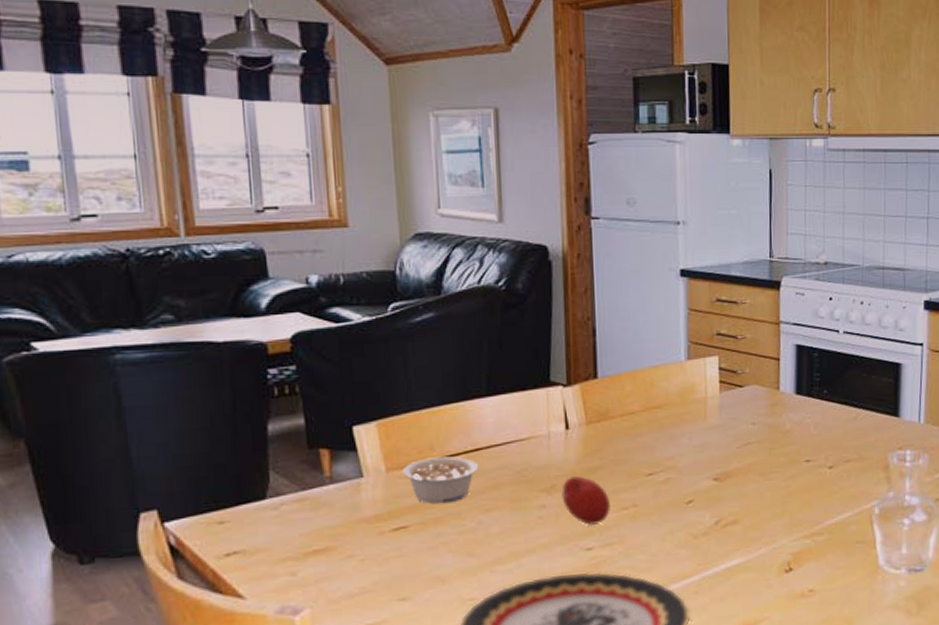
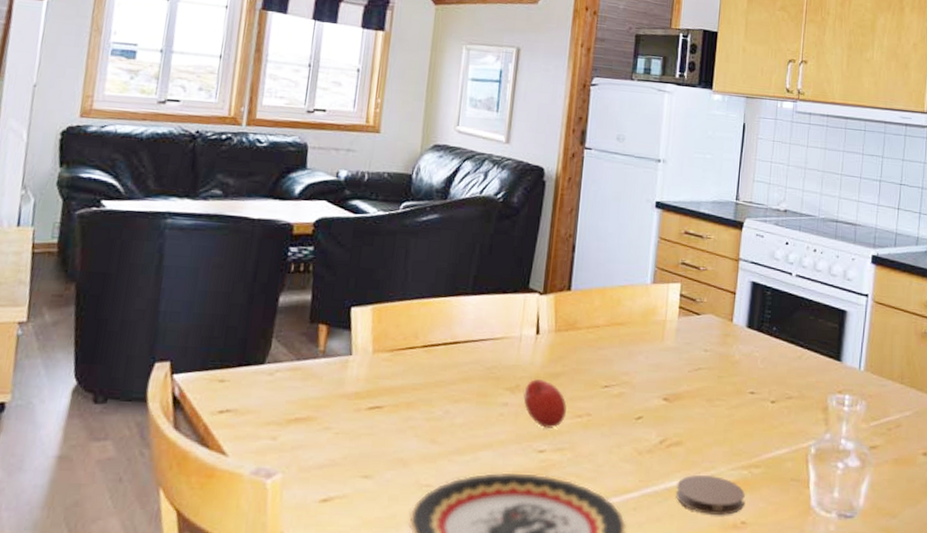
legume: present [402,456,479,505] -> none [386,345,455,390]
coaster: none [738,549,810,588] -> present [676,475,745,515]

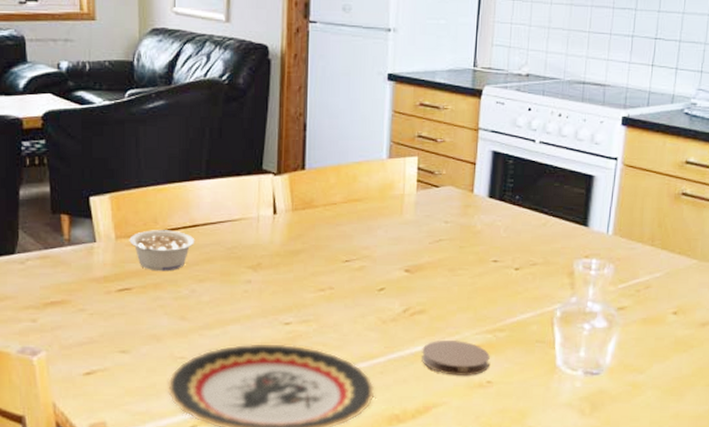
legume: none [386,345,455,390] -> present [129,230,195,272]
fruit: present [523,378,567,429] -> none [266,256,309,303]

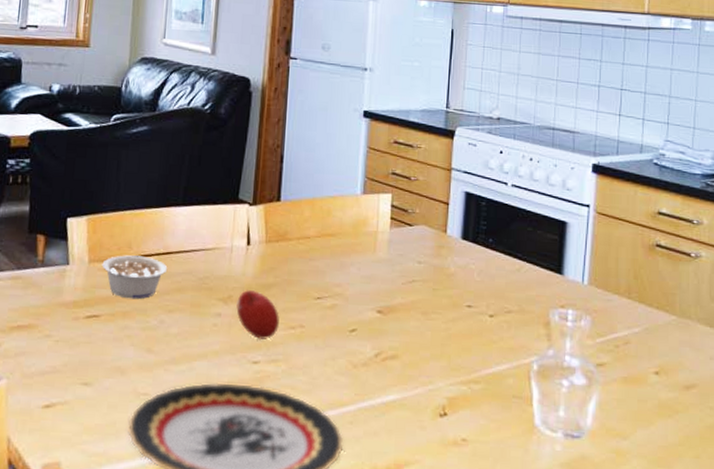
fruit: none [266,256,309,303] -> present [236,289,279,340]
coaster: present [422,341,490,375] -> none [393,390,465,431]

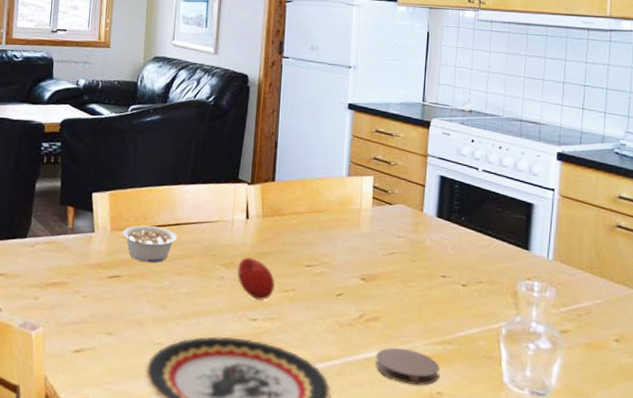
coaster: none [393,390,465,431] -> present [375,348,440,385]

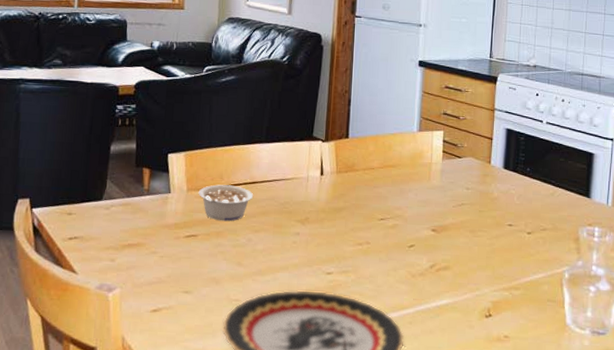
fruit: present [237,256,275,301] -> none [312,212,349,255]
coaster: present [375,348,440,385] -> none [446,295,507,330]

